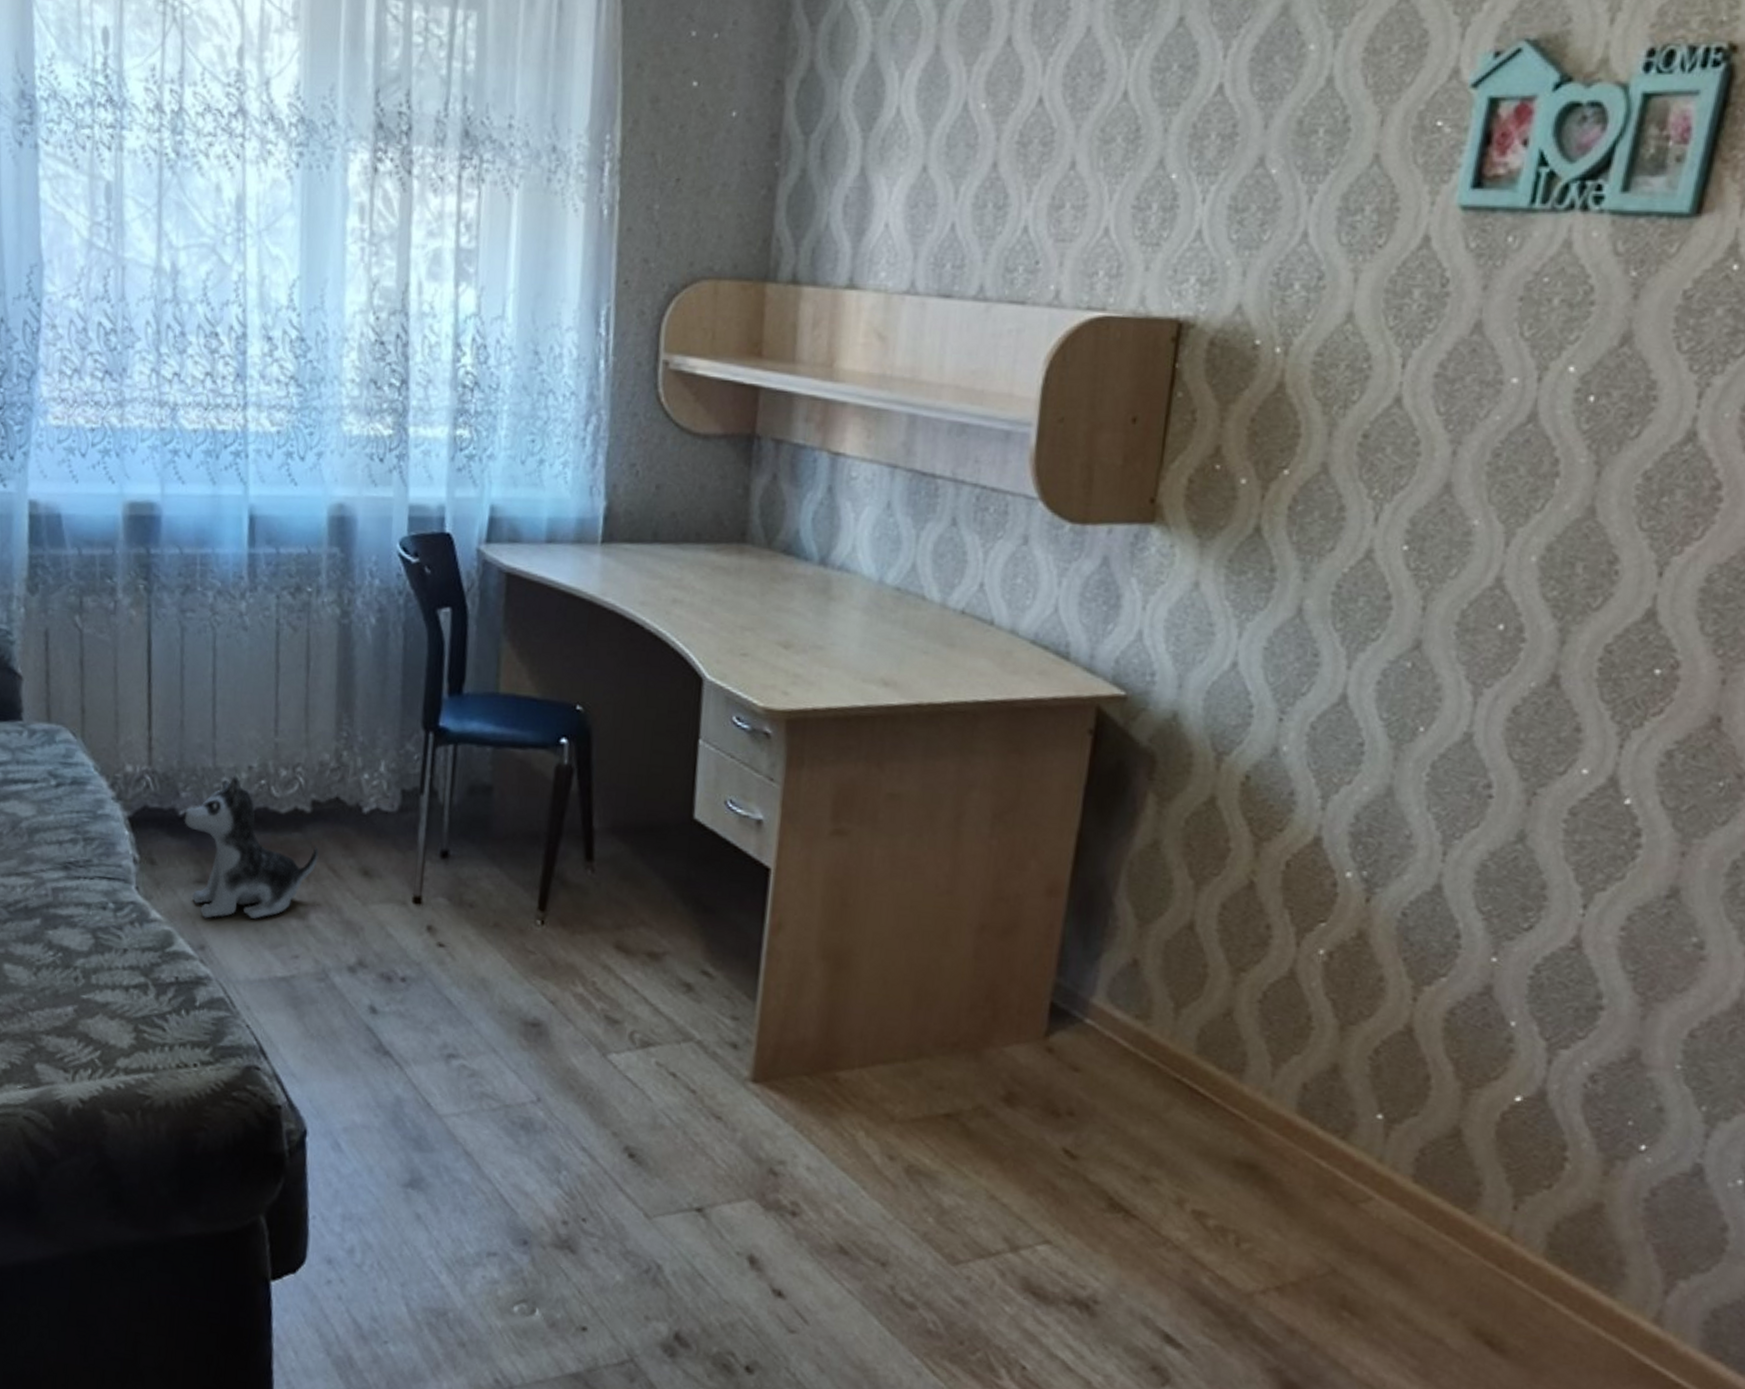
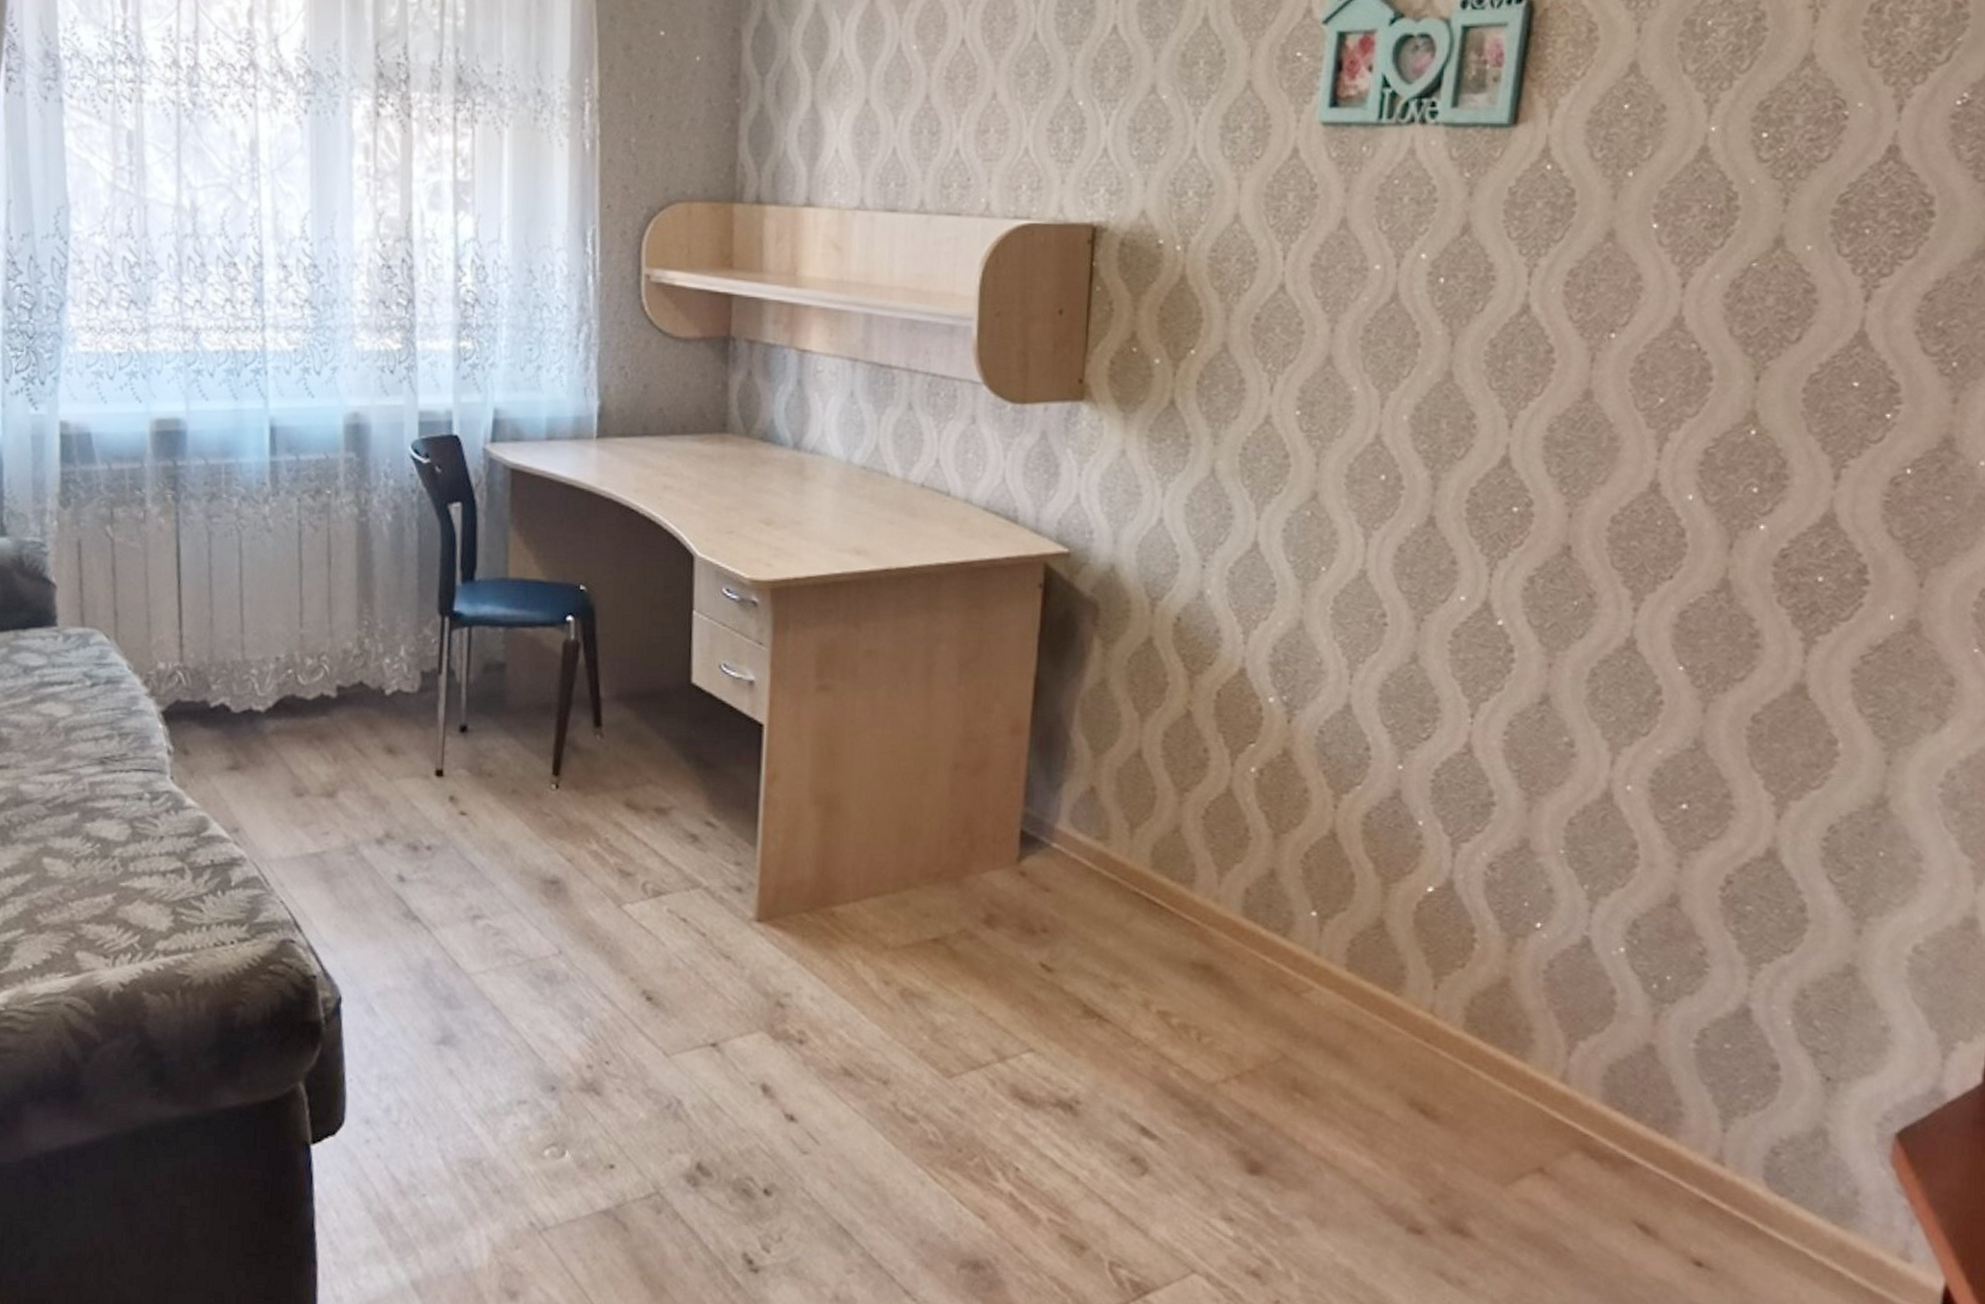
plush toy: present [183,775,319,919] -> none [214,666,345,802]

